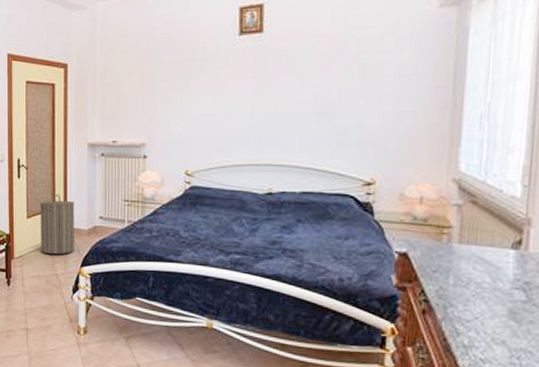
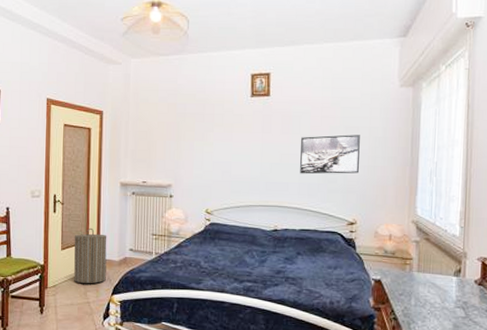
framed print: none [301,73,382,126] -> present [300,134,360,175]

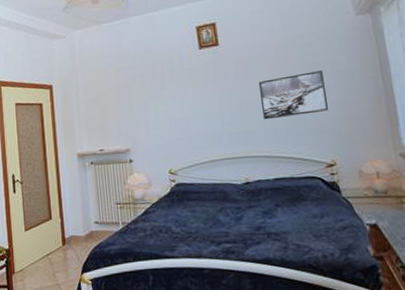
laundry hamper: present [74,227,107,284] -> none [36,204,74,265]

